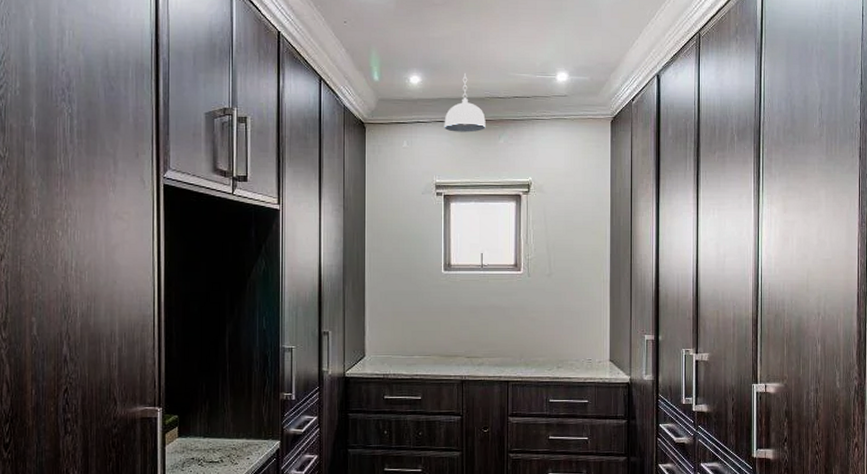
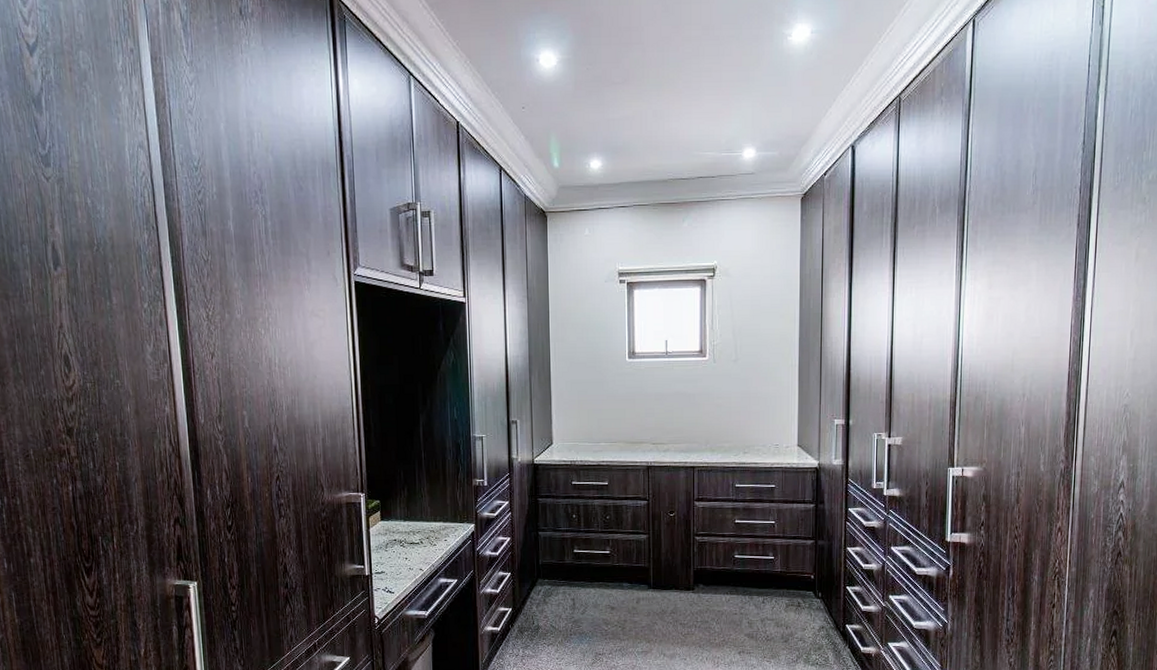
pendant light: present [444,73,486,133] -> none [626,155,669,217]

